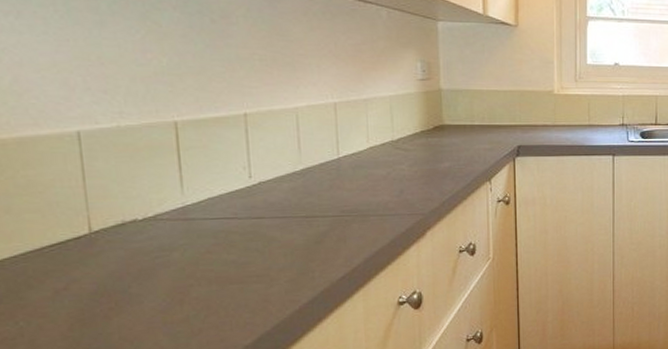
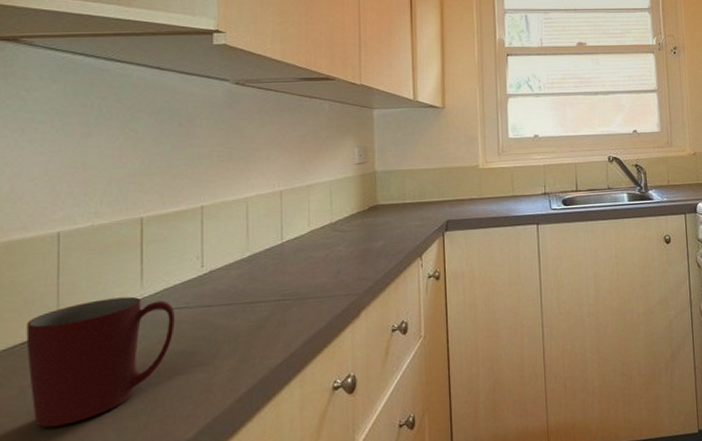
mug: none [53,204,224,330] -> present [26,296,175,428]

